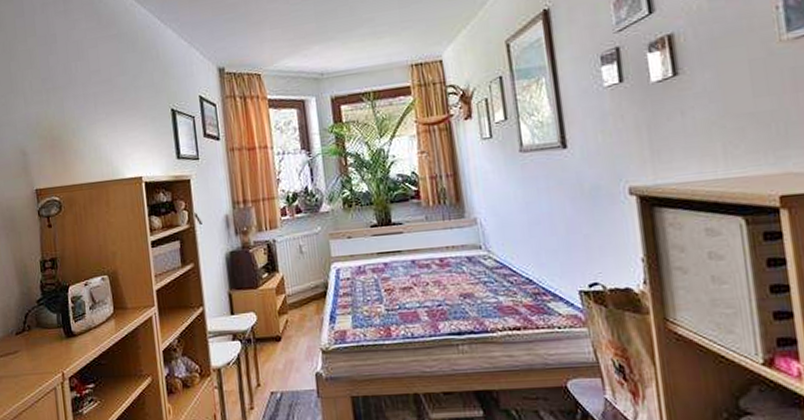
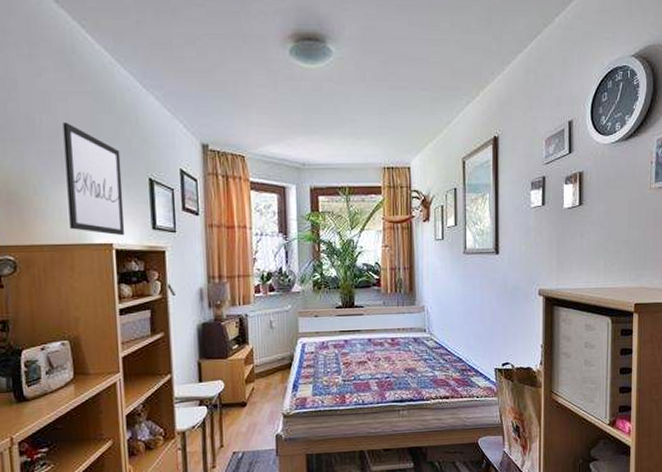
wall art: none [94,66,153,169] -> present [62,121,125,236]

